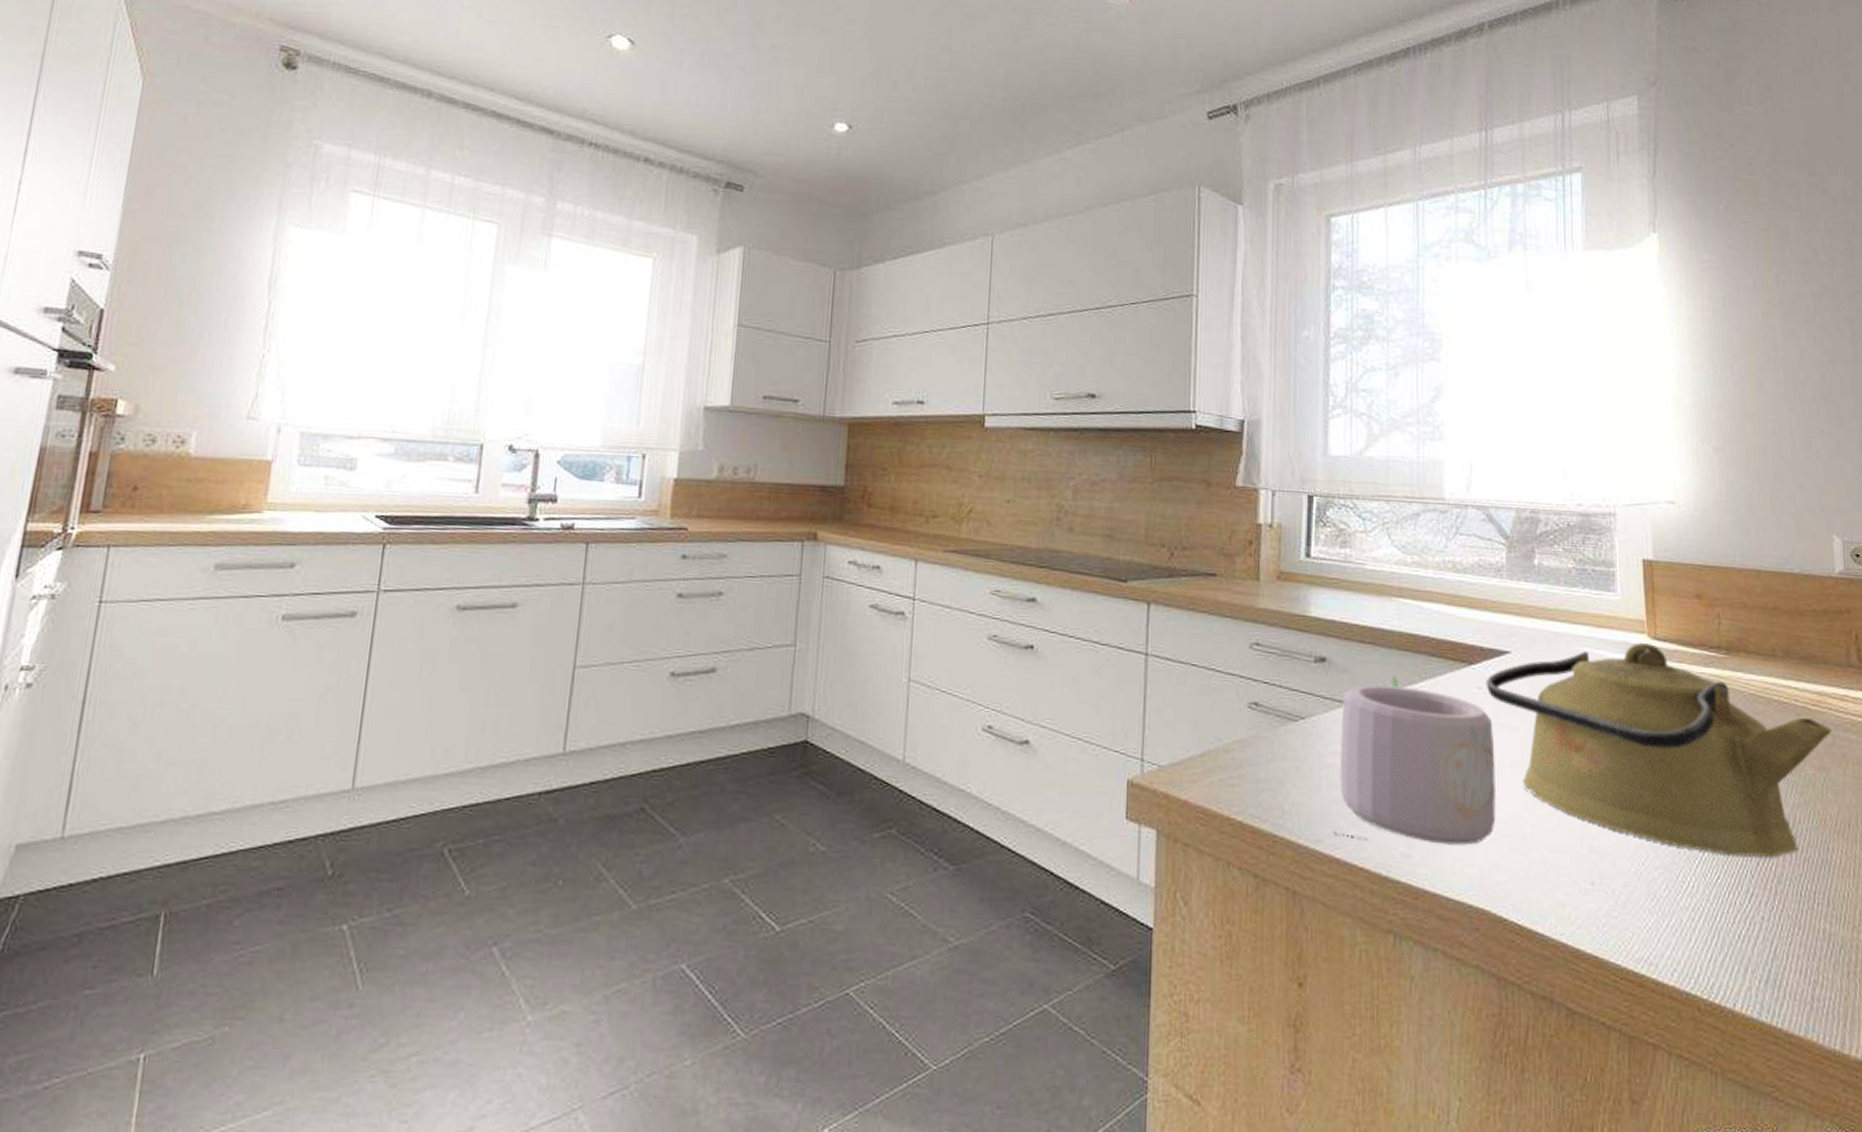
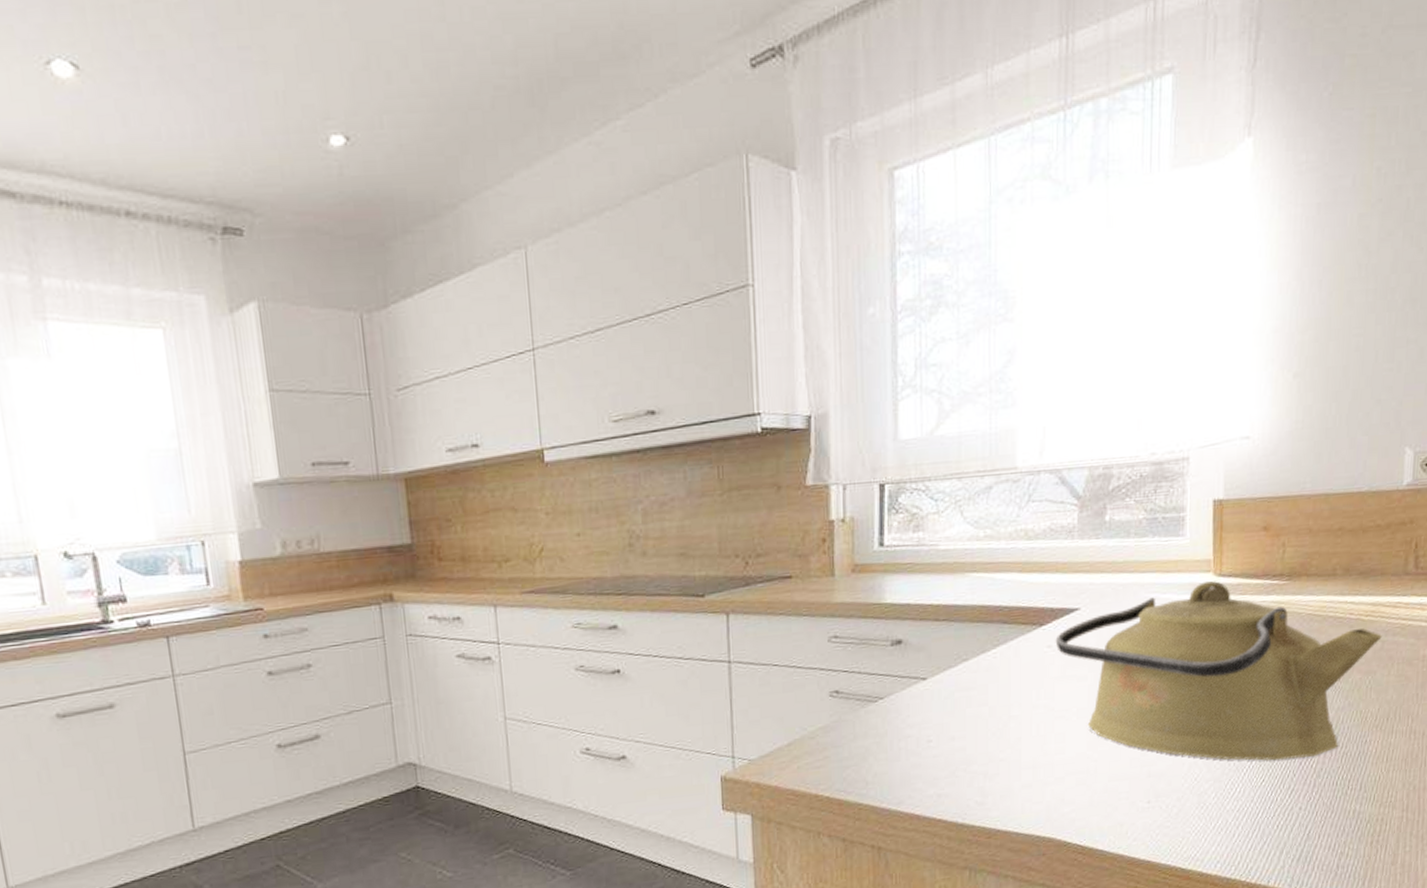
mug: present [1334,675,1497,845] -> none [914,646,1064,797]

